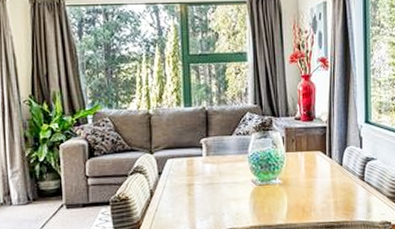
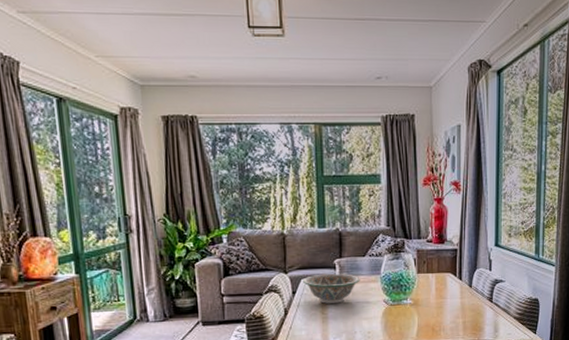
decorative bowl: none [168,153,228,184] -> present [302,273,360,304]

